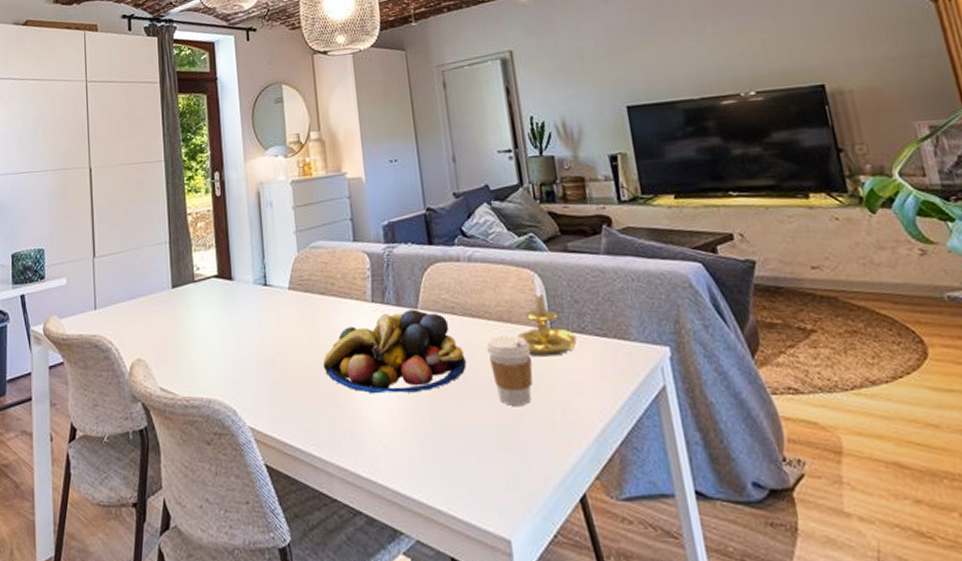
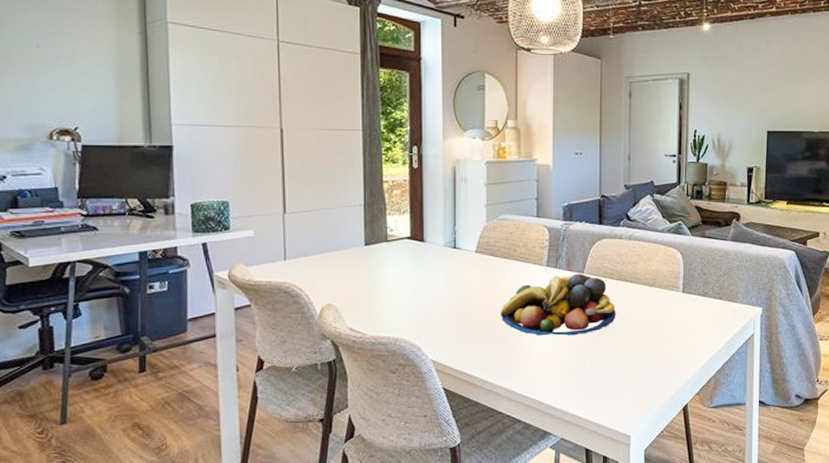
coffee cup: present [487,336,533,406] -> none [634,296,665,345]
candle holder: present [517,277,577,357] -> none [657,254,700,312]

